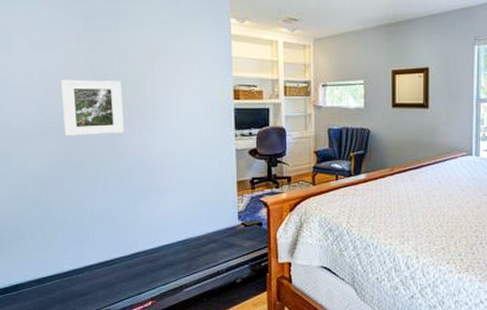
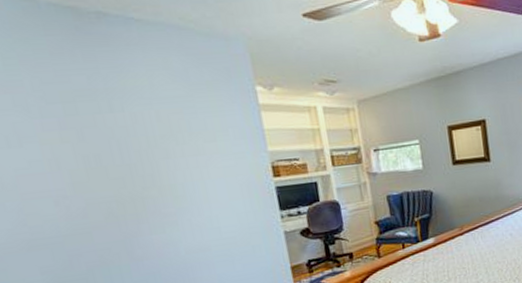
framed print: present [61,79,125,136] -> none [44,172,142,246]

